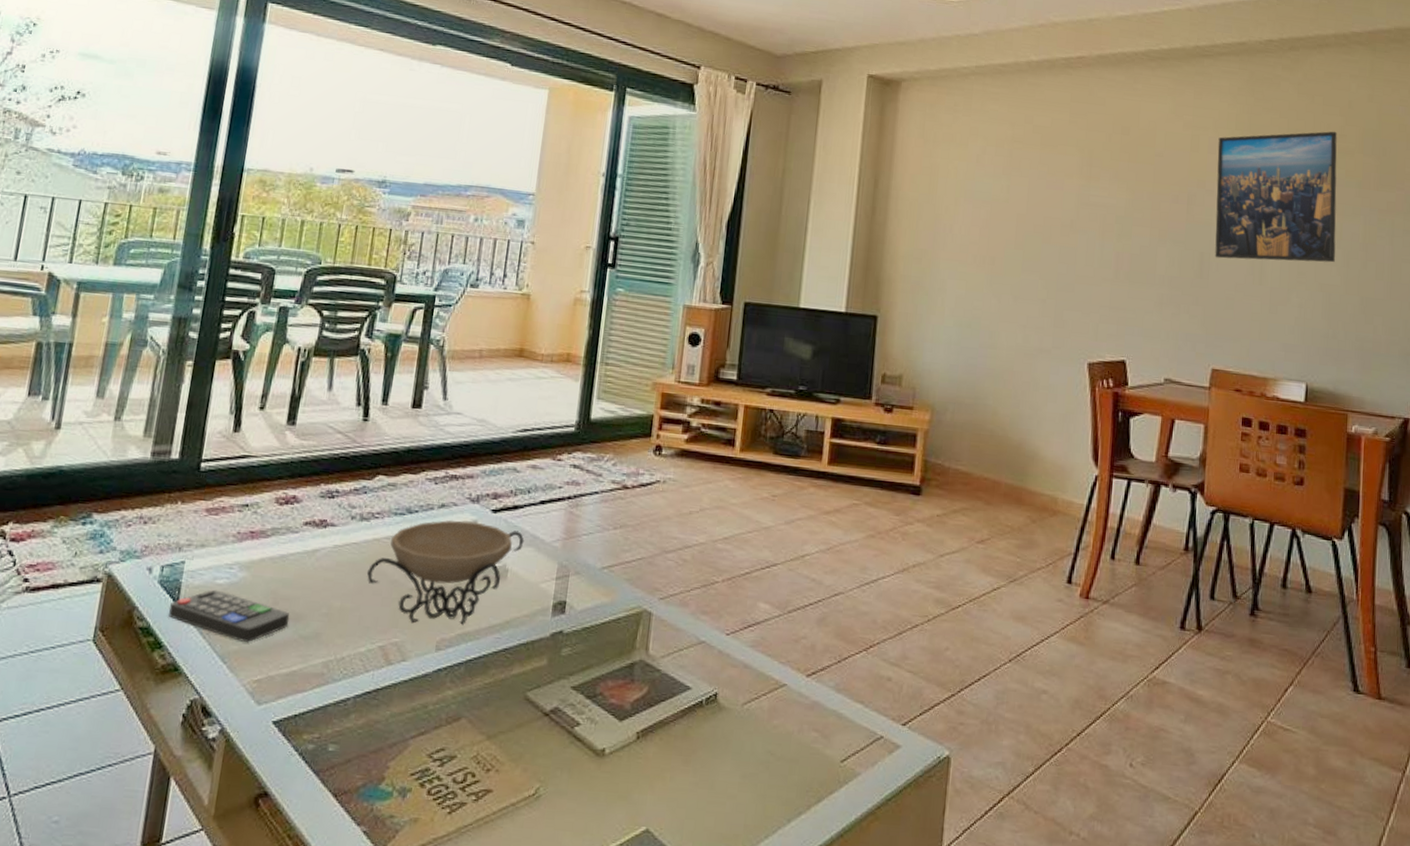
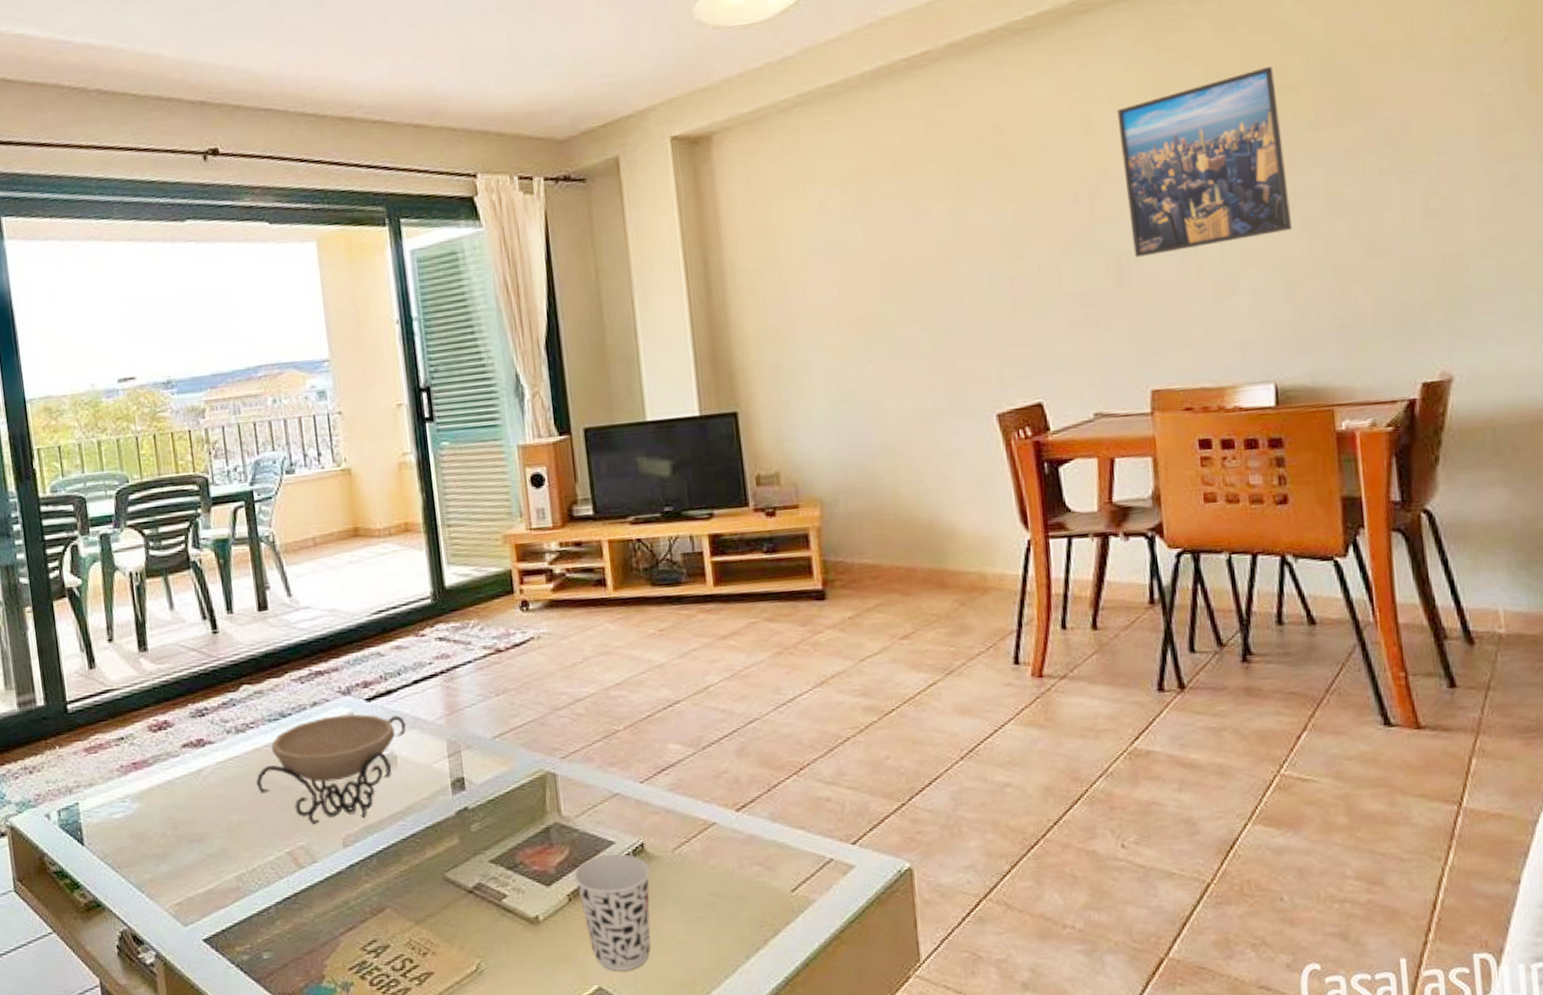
remote control: present [169,589,290,642] -> none [76,824,194,870]
cup: none [646,698,719,817] -> present [574,853,651,971]

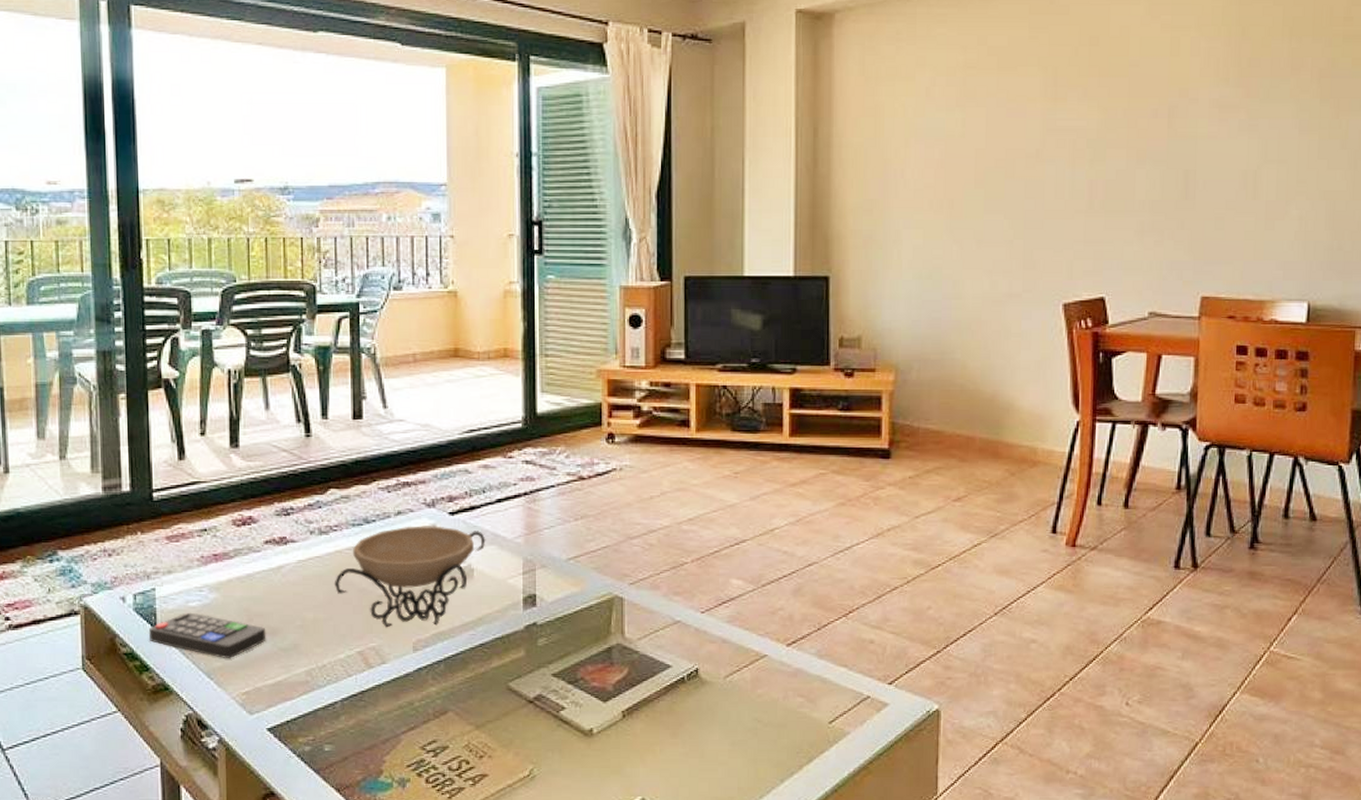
remote control: none [76,824,194,870] -> present [149,612,266,658]
cup: present [574,853,651,971] -> none [630,676,703,785]
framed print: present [1117,66,1293,258] -> none [1201,14,1342,175]

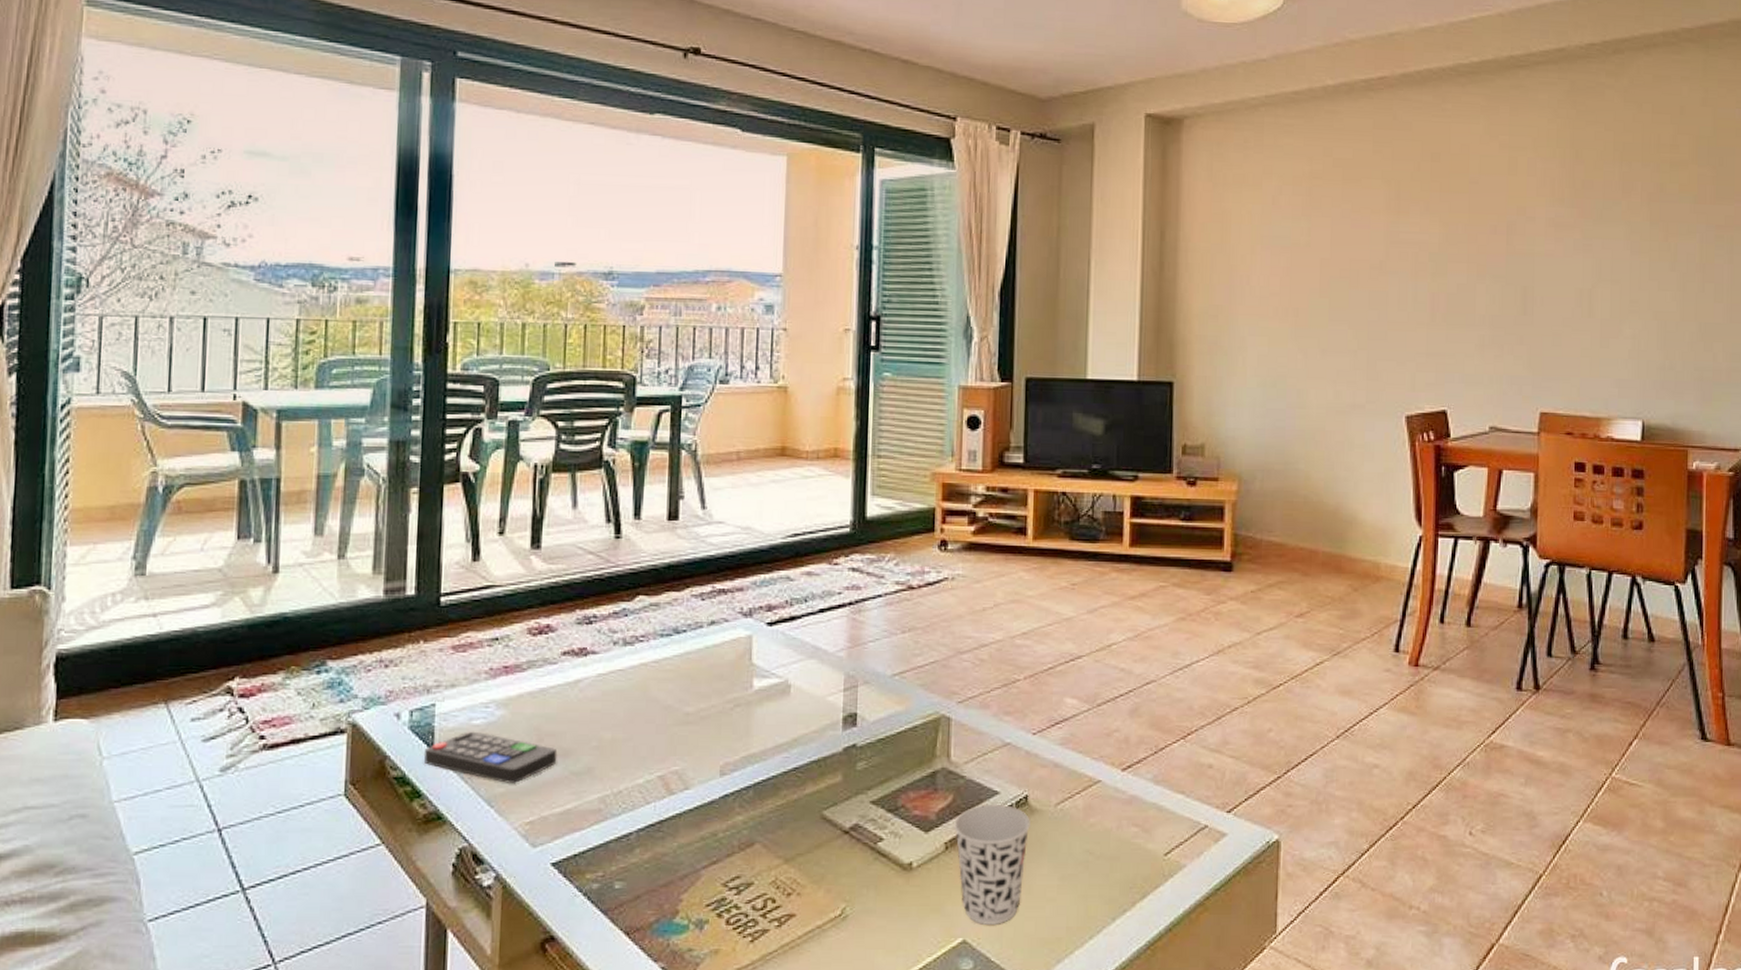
decorative bowl: present [334,526,486,628] -> none [636,637,806,750]
cup: none [630,676,703,785] -> present [954,804,1032,925]

